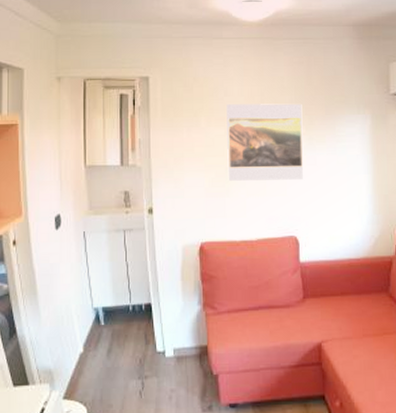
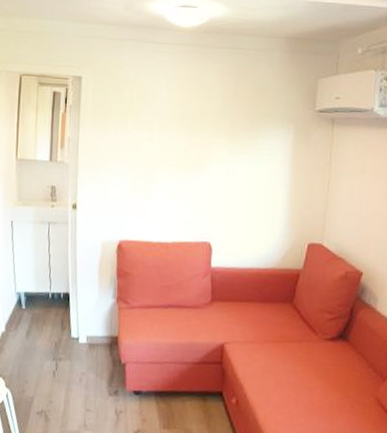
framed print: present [226,103,304,181] -> none [149,109,228,188]

